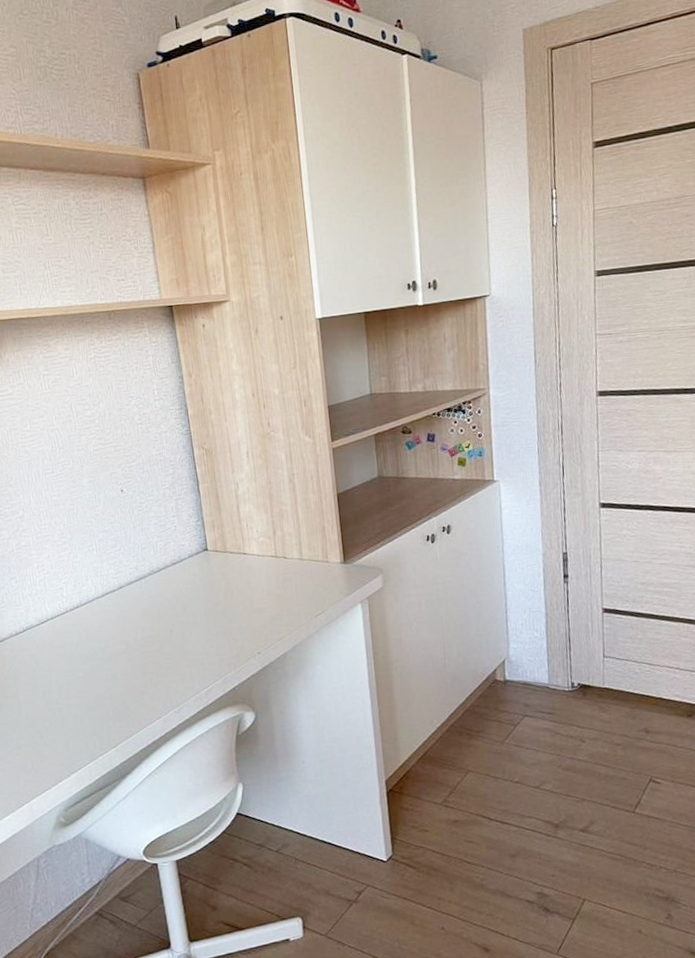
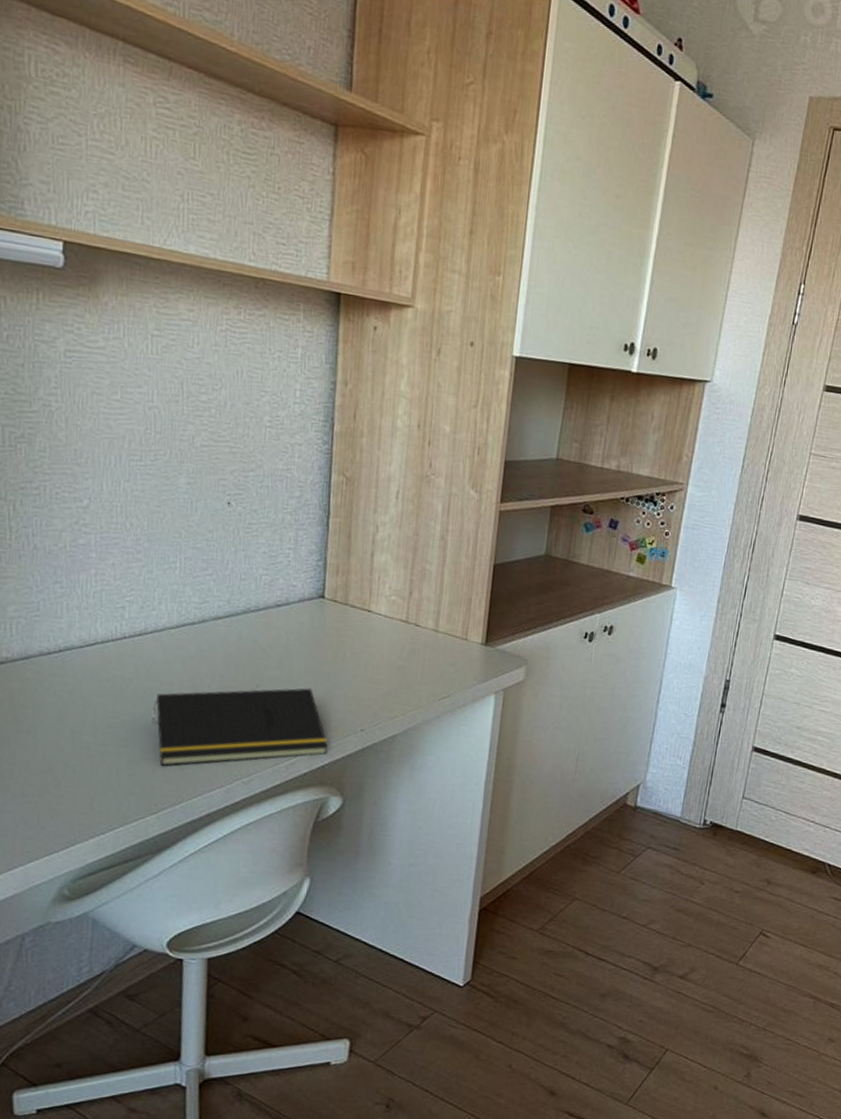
notepad: none [97,626,235,709] -> present [152,688,328,767]

